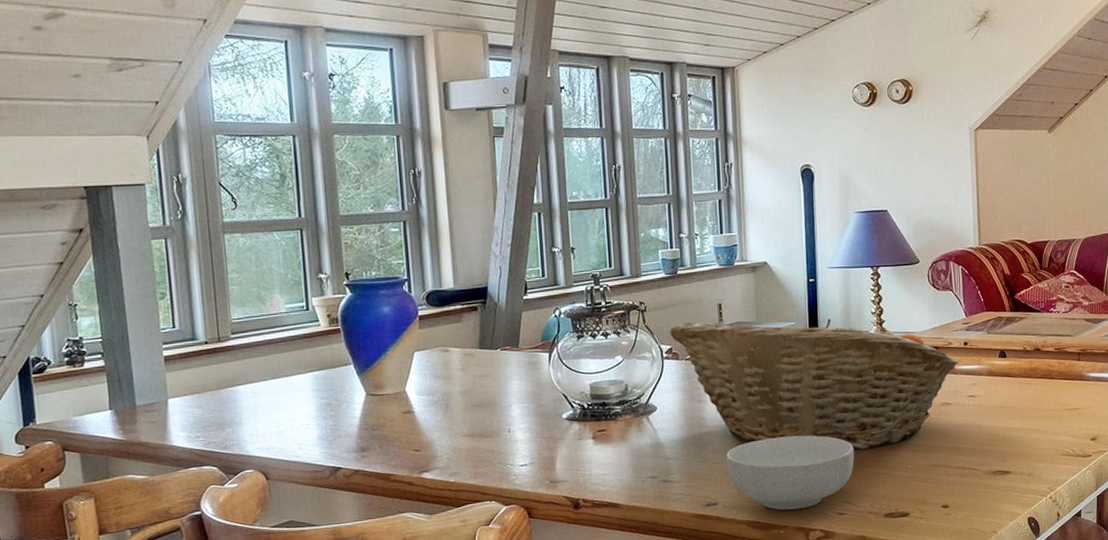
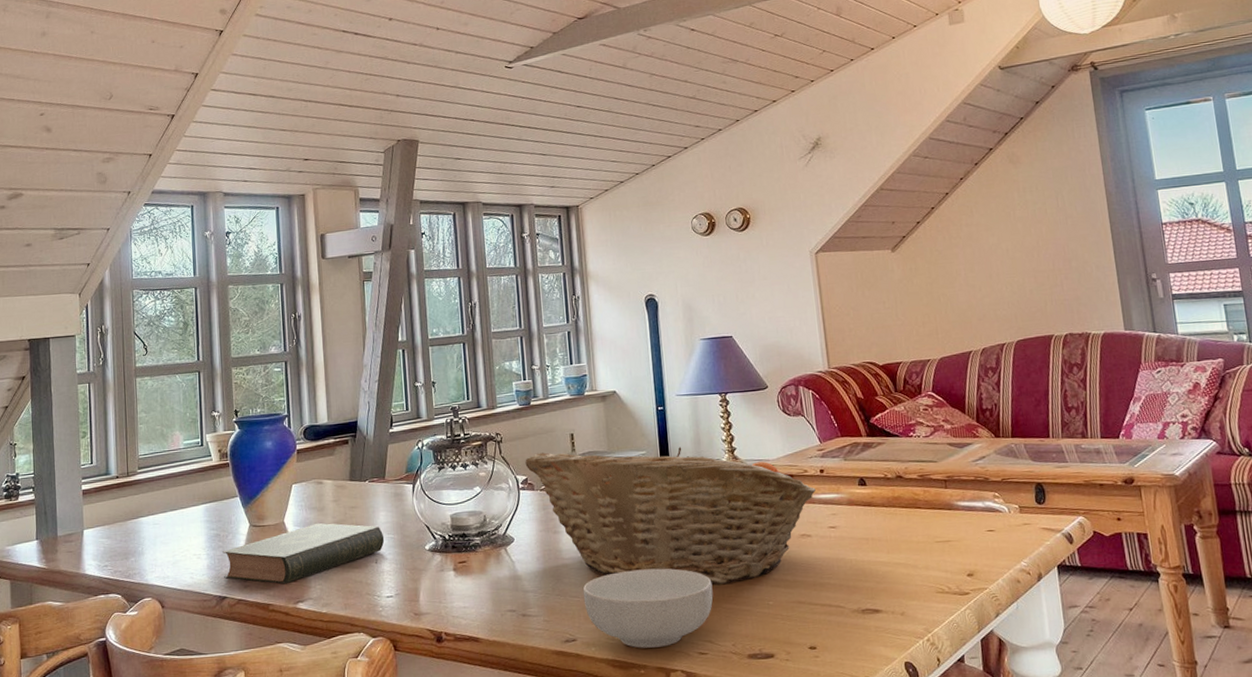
book: none [335,391,518,454] -> present [223,522,385,584]

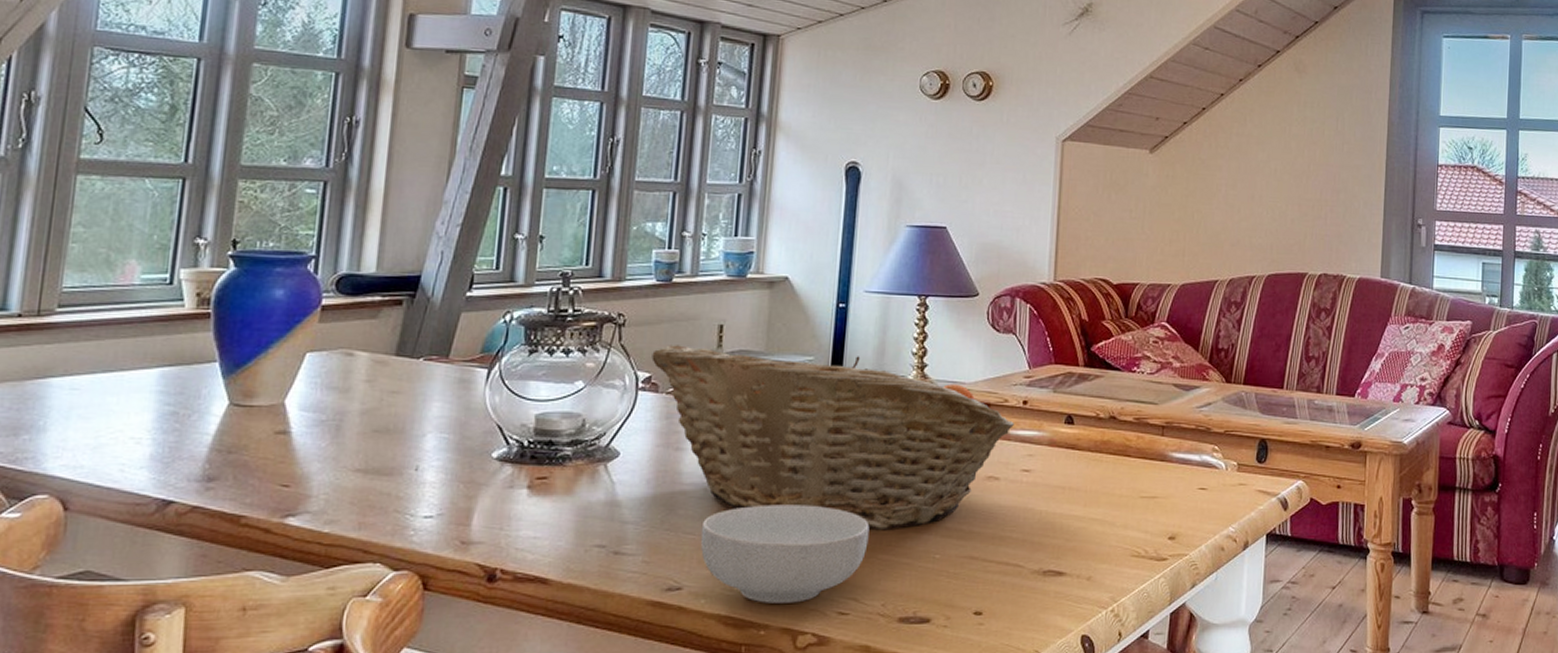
book: present [223,522,385,584] -> none [175,408,435,490]

